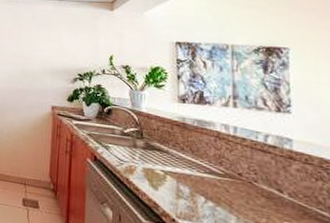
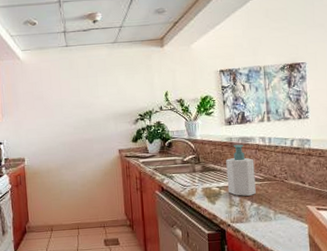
soap bottle: none [175,126,213,192] -> present [226,144,256,197]

